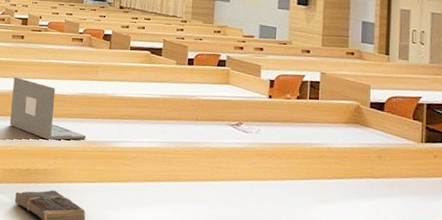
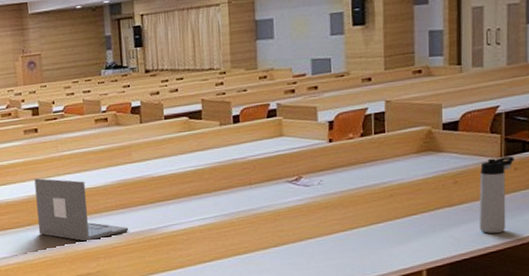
thermos bottle: none [399,142,434,213] -> present [478,156,514,234]

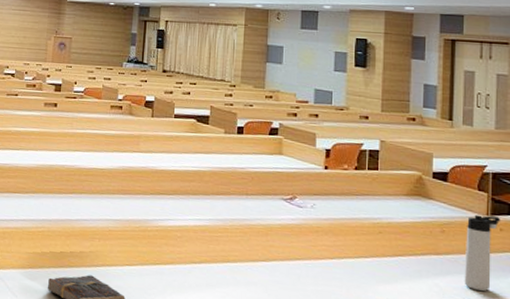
laptop: present [34,178,129,242] -> none [41,150,127,220]

